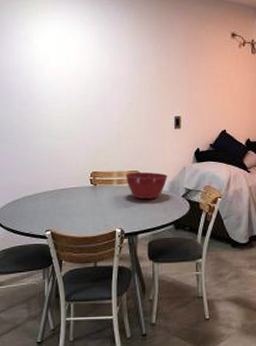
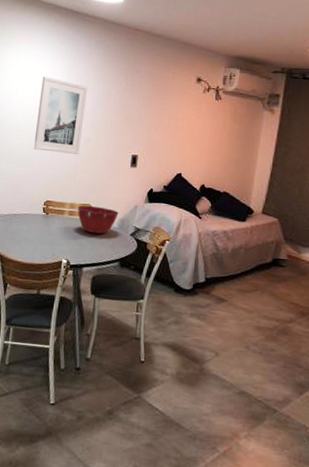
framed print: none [72,45,122,122] -> present [33,76,88,154]

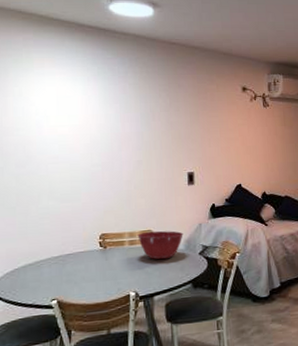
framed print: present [33,76,88,154] -> none [75,101,131,182]

